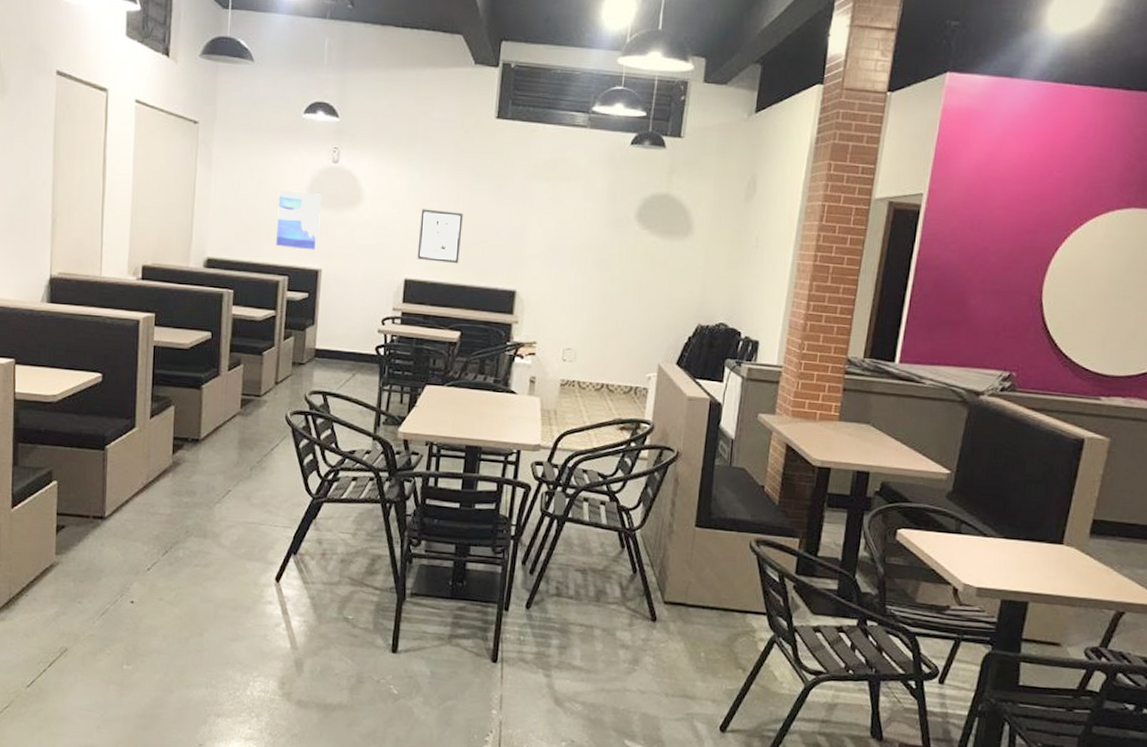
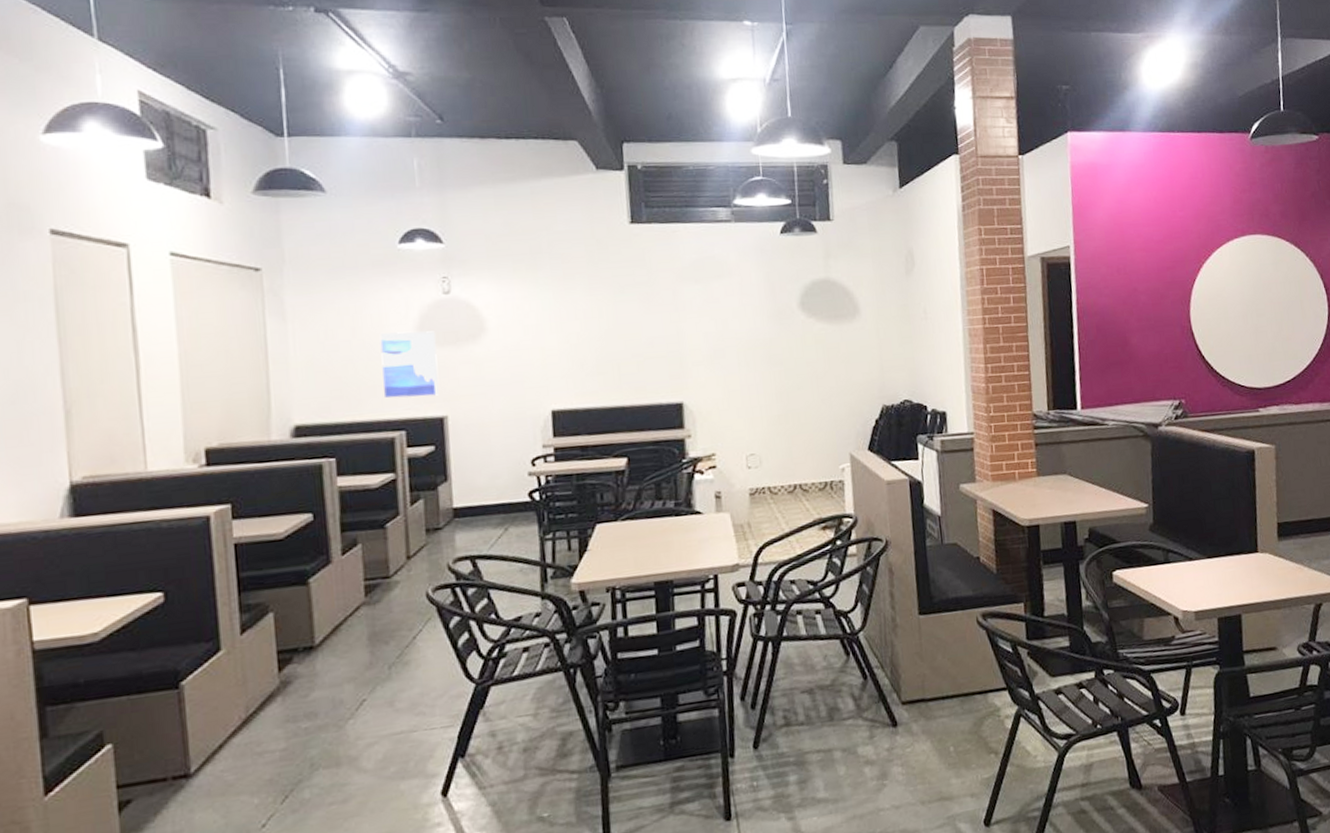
wall art: present [417,209,463,264] -> none [559,328,613,387]

